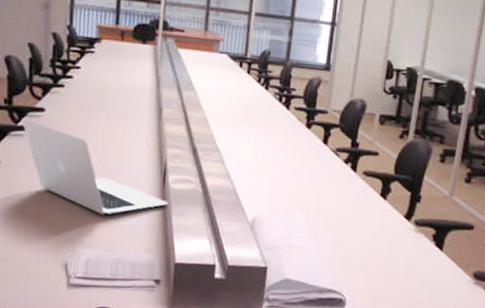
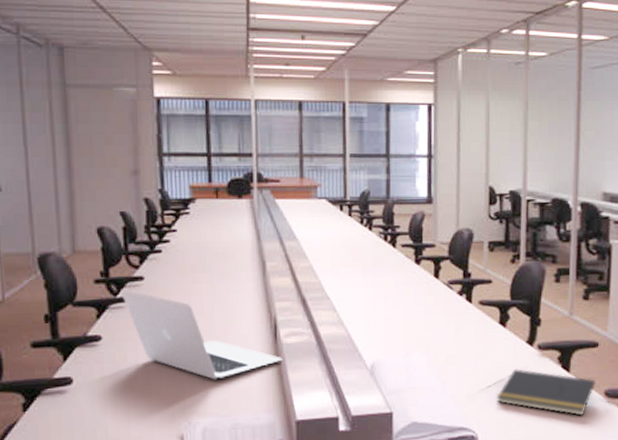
notepad: none [367,240,466,293] -> present [496,368,595,416]

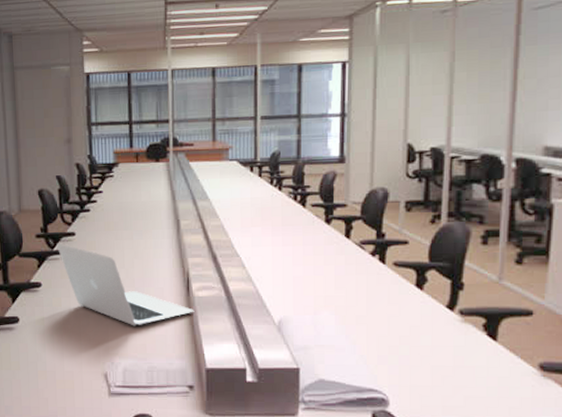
notepad: present [496,368,595,416] -> none [409,333,528,388]

